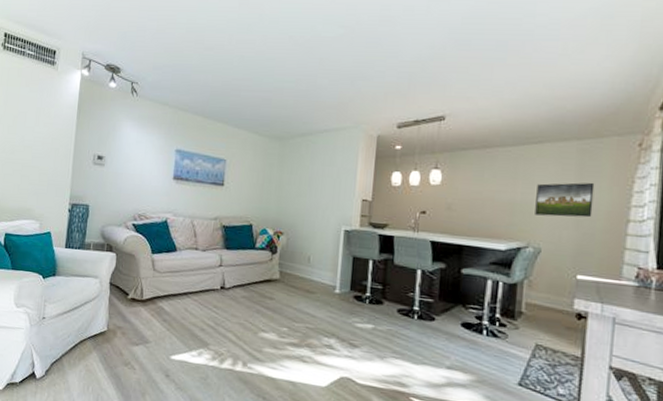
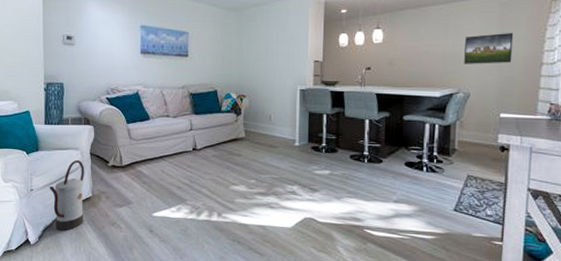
watering can: none [62,288,102,366] -> present [49,159,84,230]

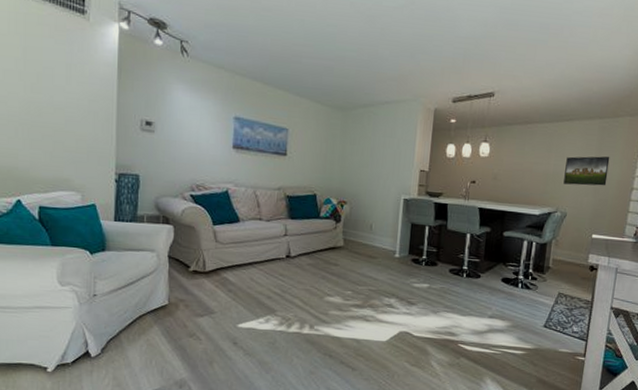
watering can: present [49,159,84,230] -> none [116,262,160,342]

